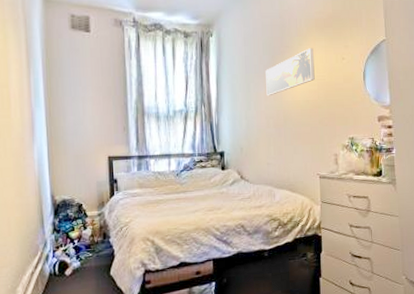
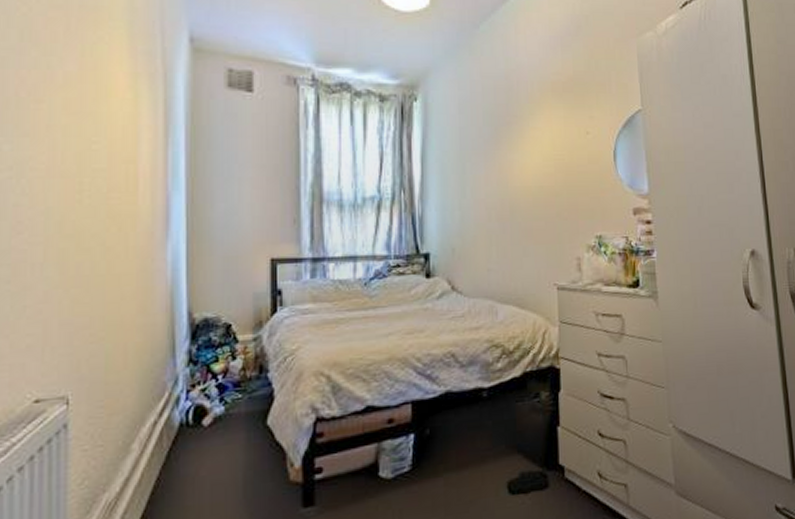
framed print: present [266,48,315,96] -> none [486,118,551,180]

